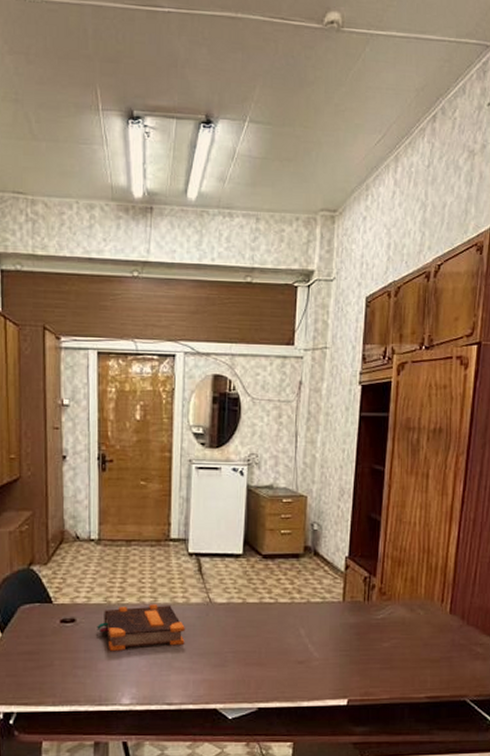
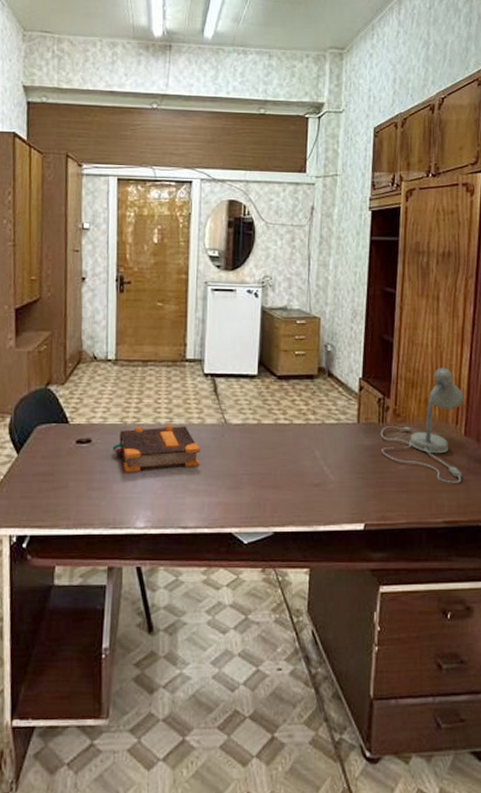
desk lamp: none [365,546,451,660] -> present [380,367,464,483]

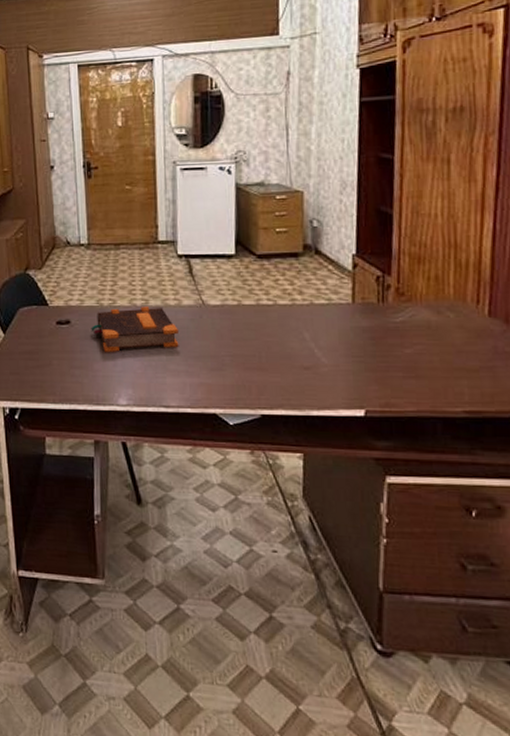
desk lamp: present [380,367,464,483] -> none [380,240,487,369]

